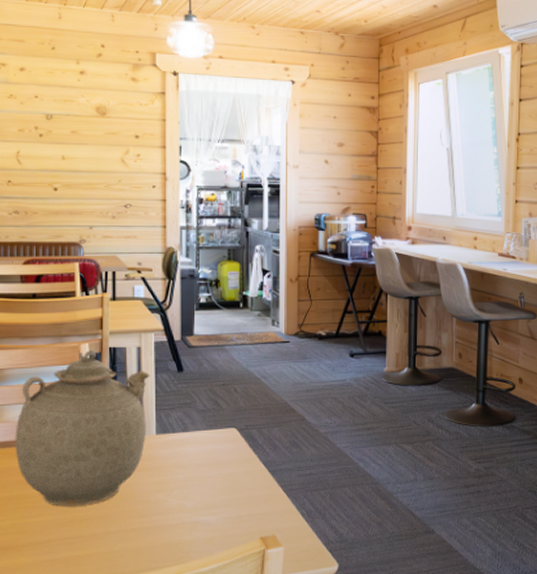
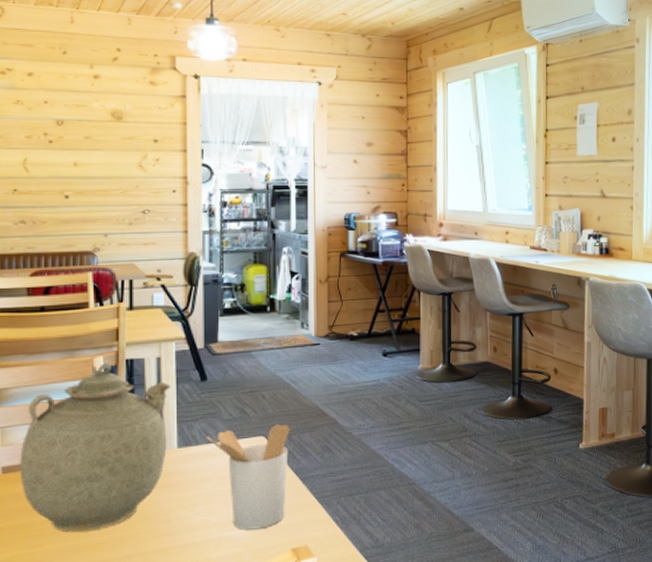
utensil holder: none [183,417,260,516] -> present [207,424,290,530]

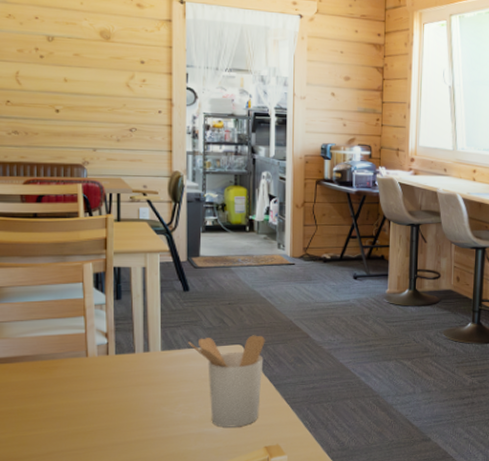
teapot: present [19,363,171,532] -> none [15,269,155,420]

